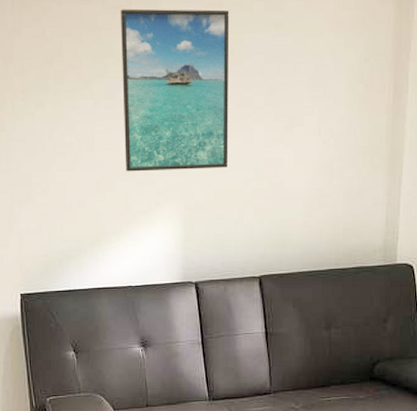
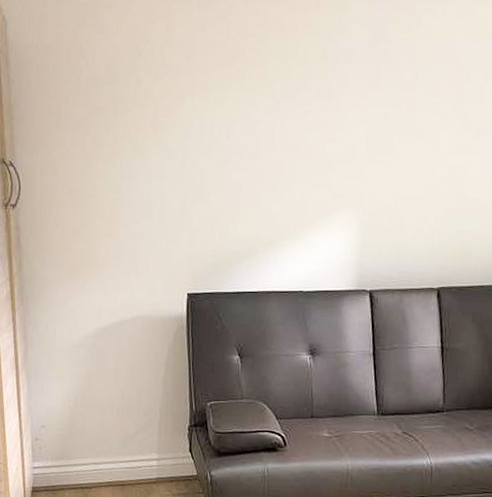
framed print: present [120,8,230,172] -> none [303,10,420,175]

